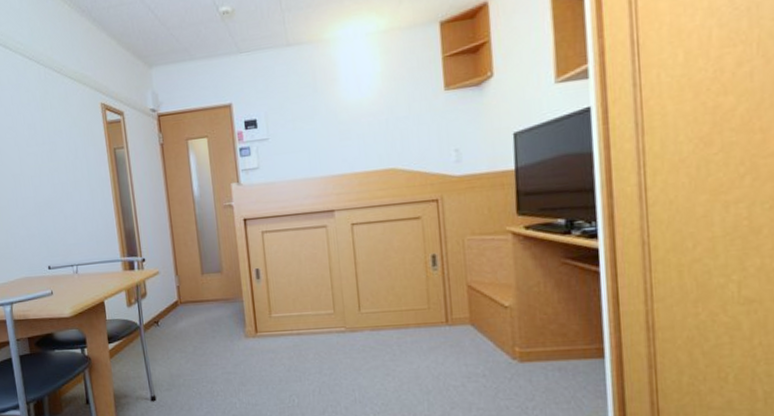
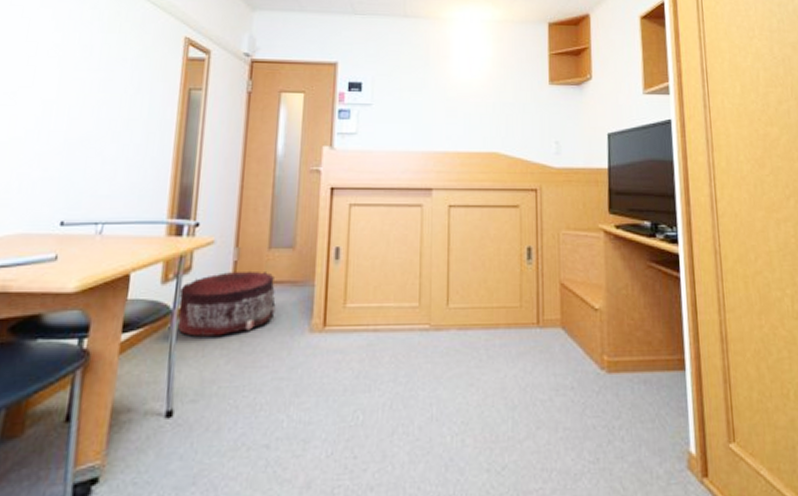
pouf: none [141,293,216,344] -> present [177,270,276,337]

